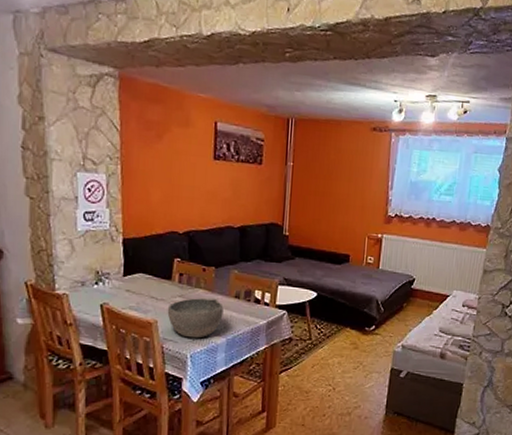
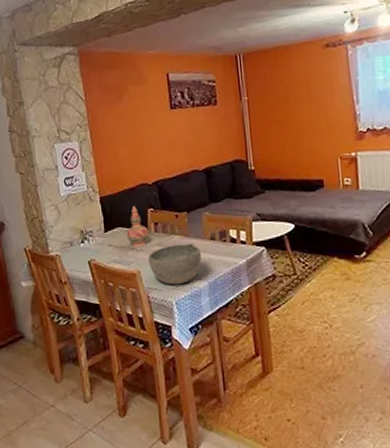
decorative vase: none [148,253,173,296] -> present [127,206,150,247]

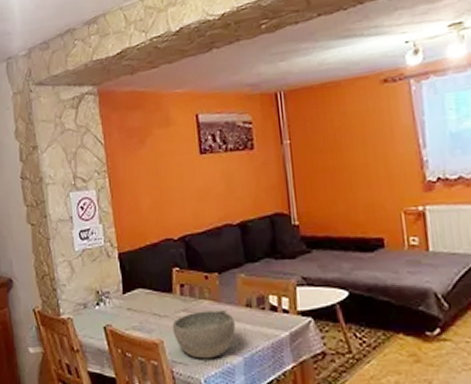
decorative vase: present [127,206,150,247] -> none [148,264,175,312]

